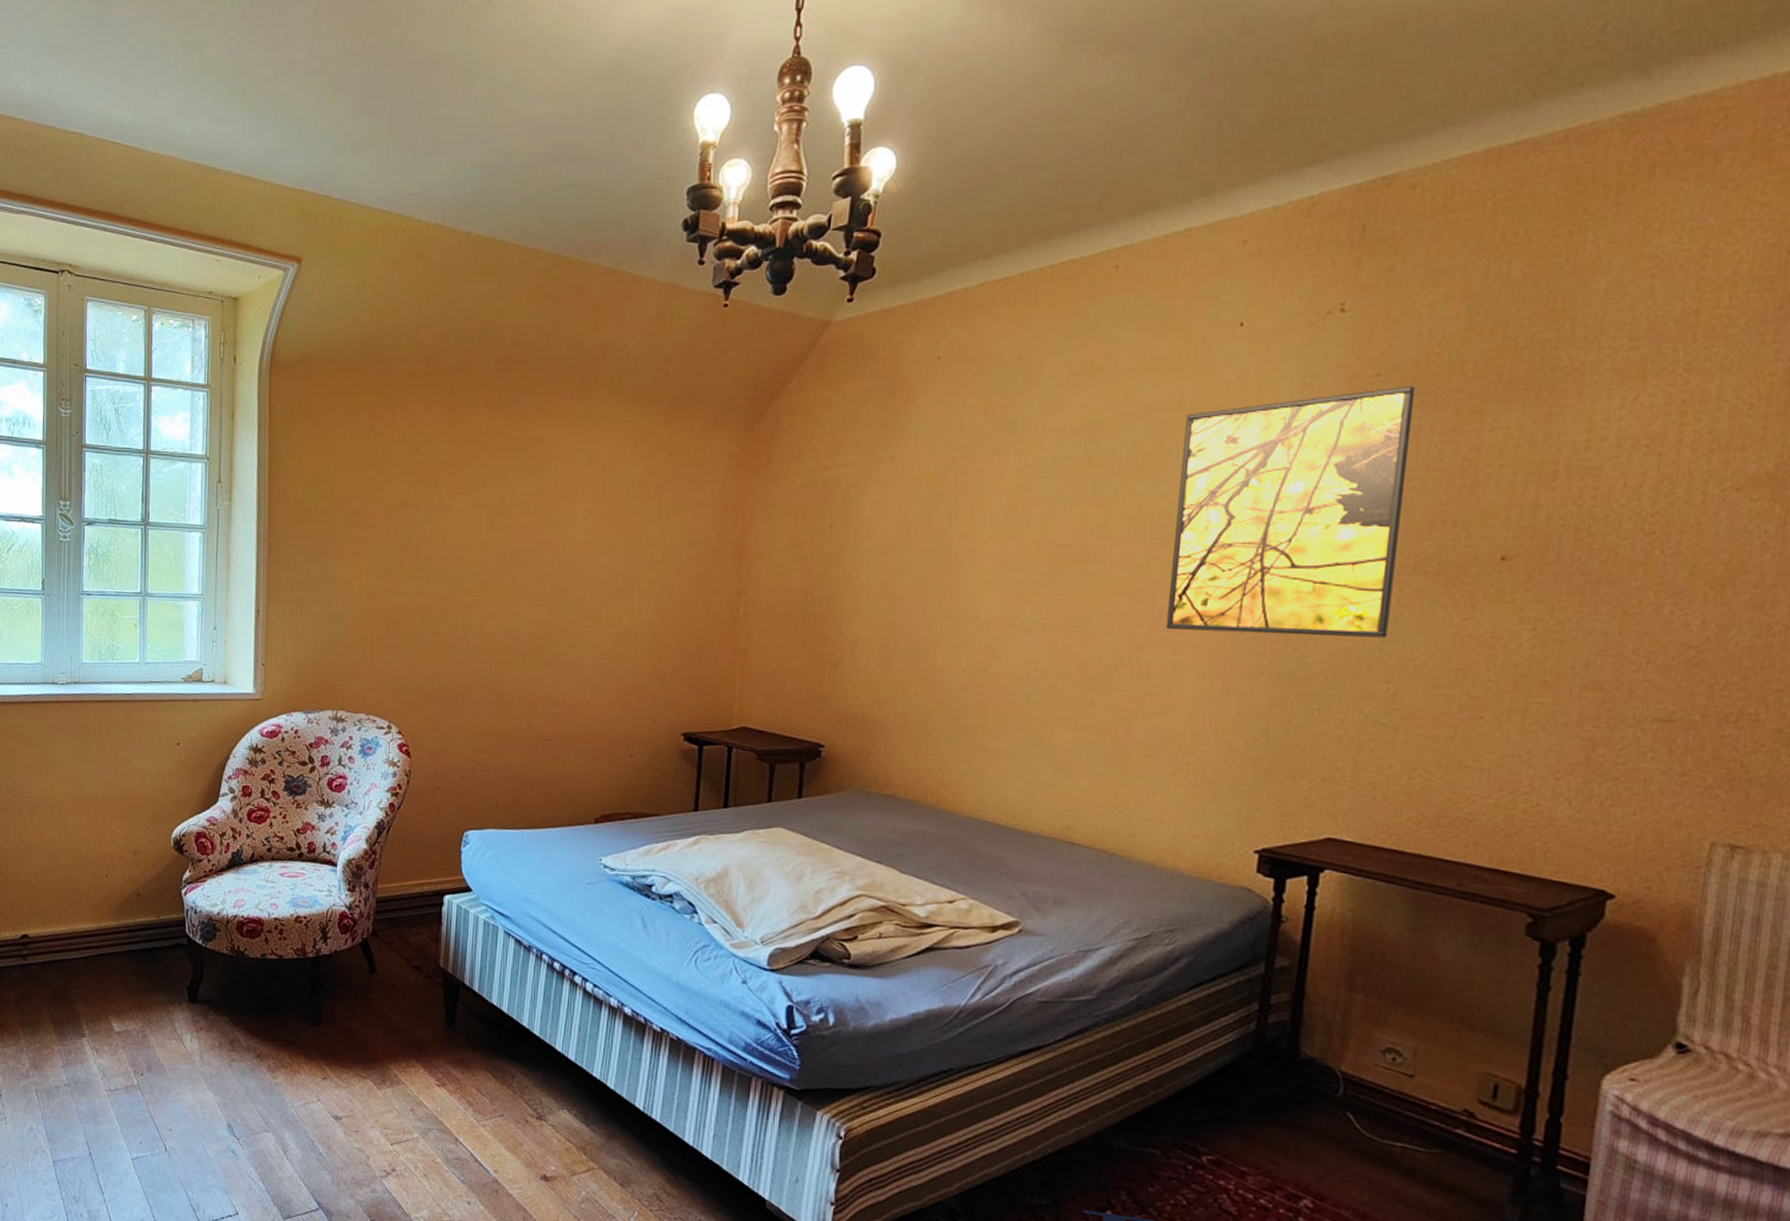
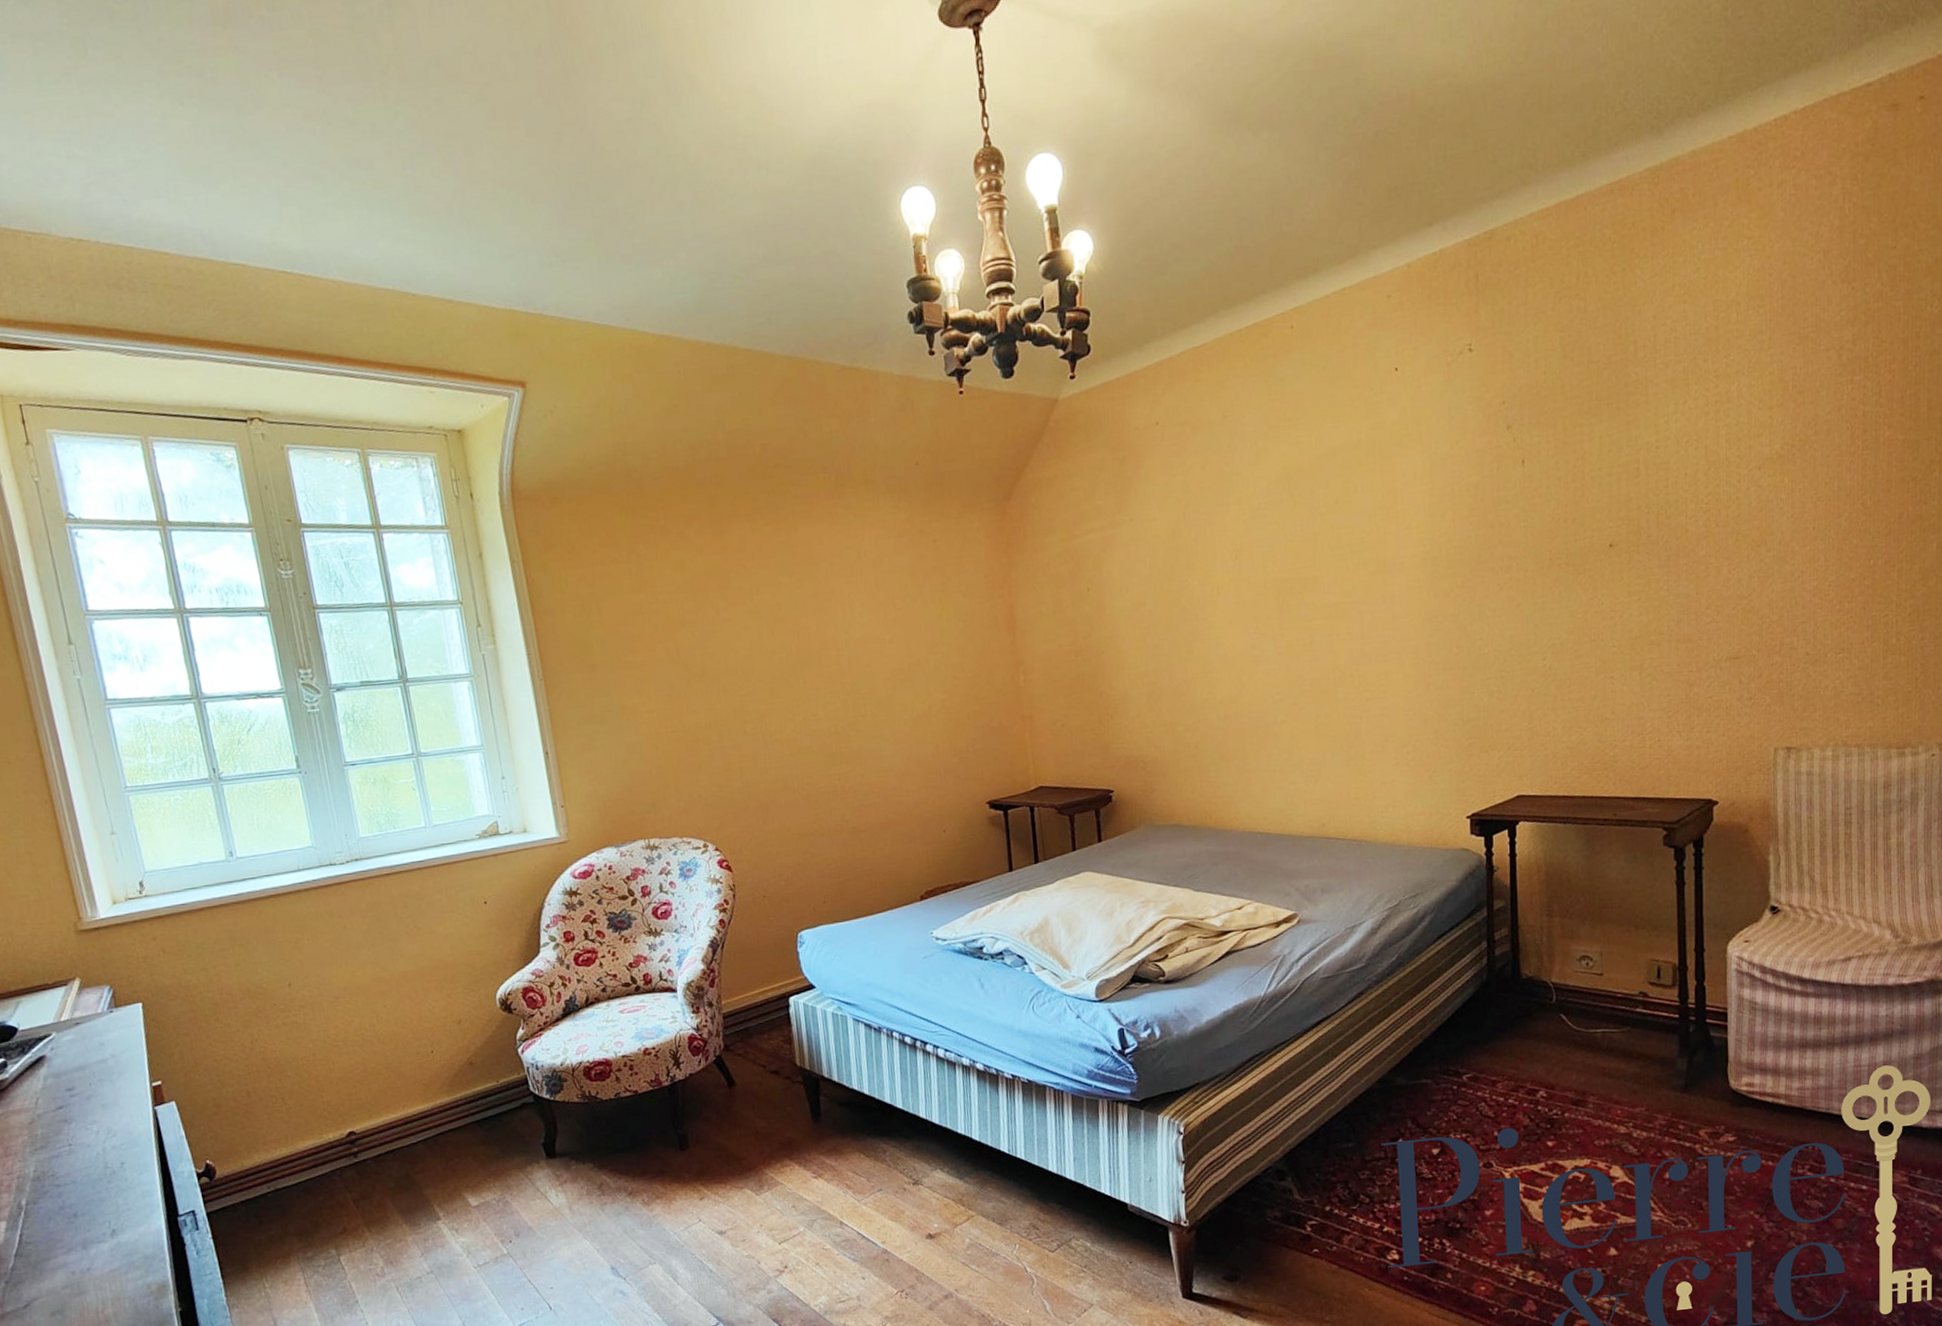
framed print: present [1165,385,1416,638] -> none [1365,409,1538,641]

